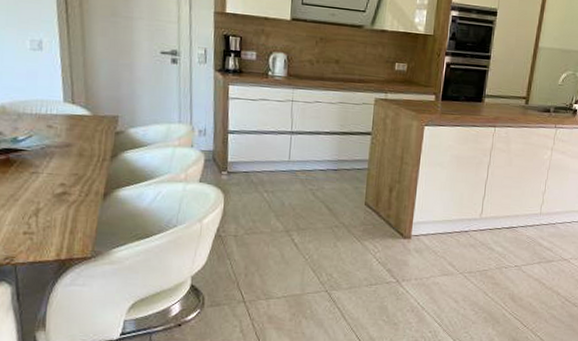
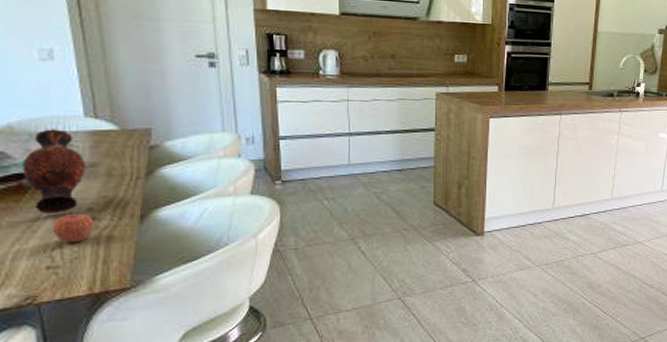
vase: none [10,111,63,187] -> present [22,129,87,215]
apple: none [30,186,65,213] -> present [52,213,94,243]

